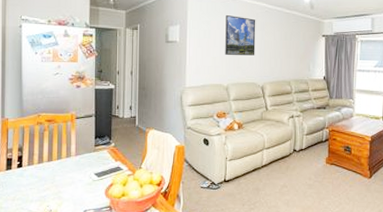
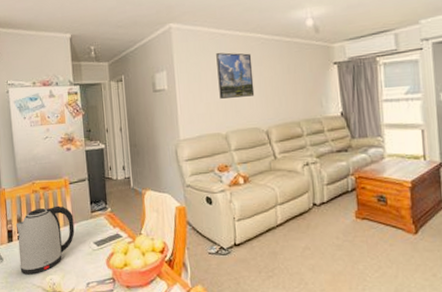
kettle: none [16,138,77,201] -> present [15,205,75,275]

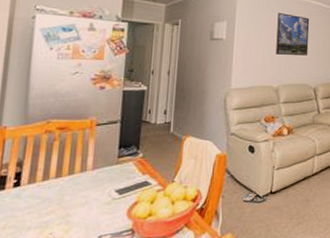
kettle: present [15,205,75,275] -> none [9,149,95,229]

